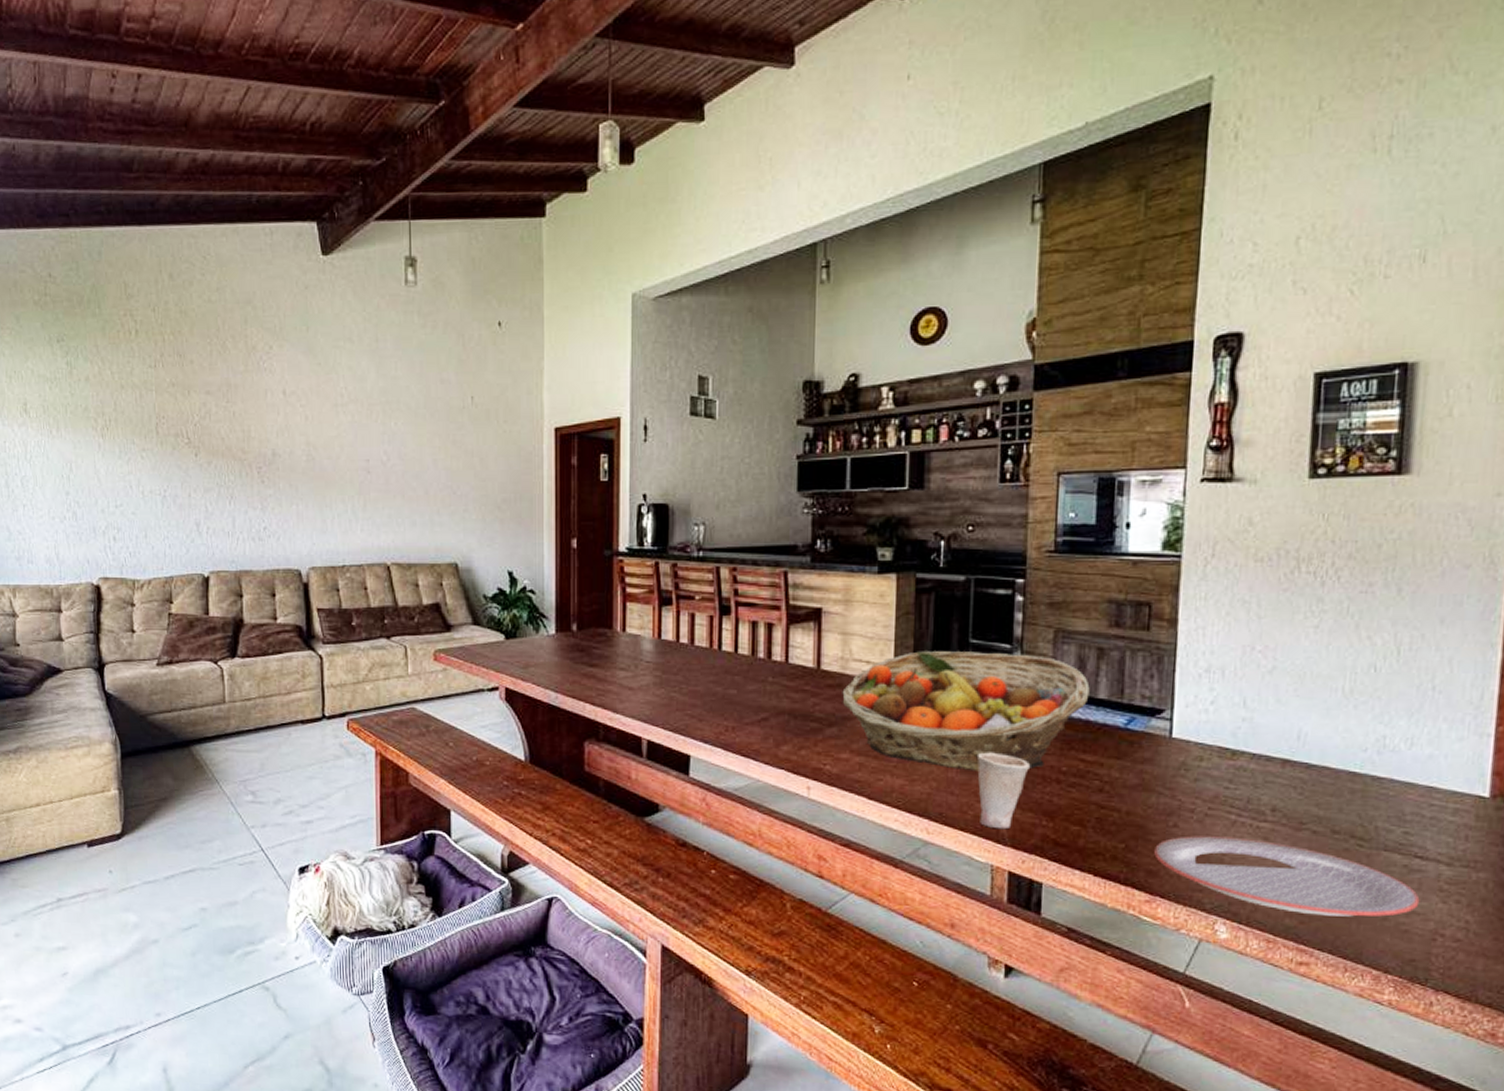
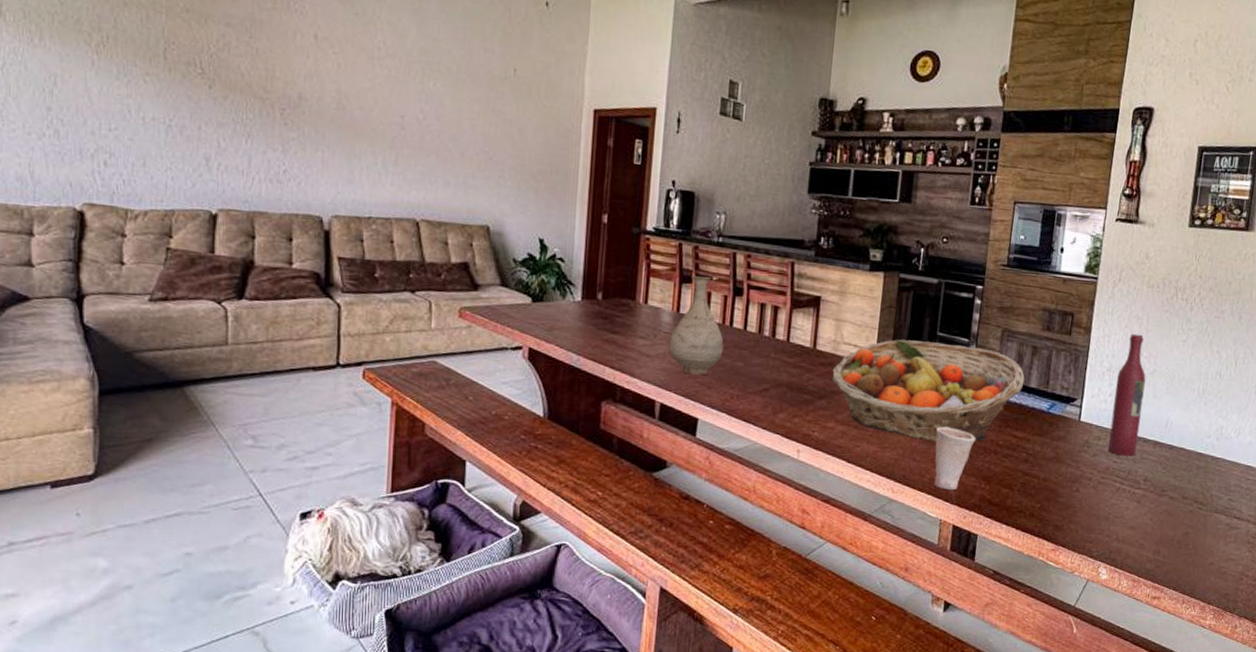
vase: none [652,597,713,707] -> present [669,276,724,375]
plate: present [1154,835,1420,917] -> none [1061,498,1235,562]
wine bottle: none [1214,622,1263,780] -> present [1107,333,1146,457]

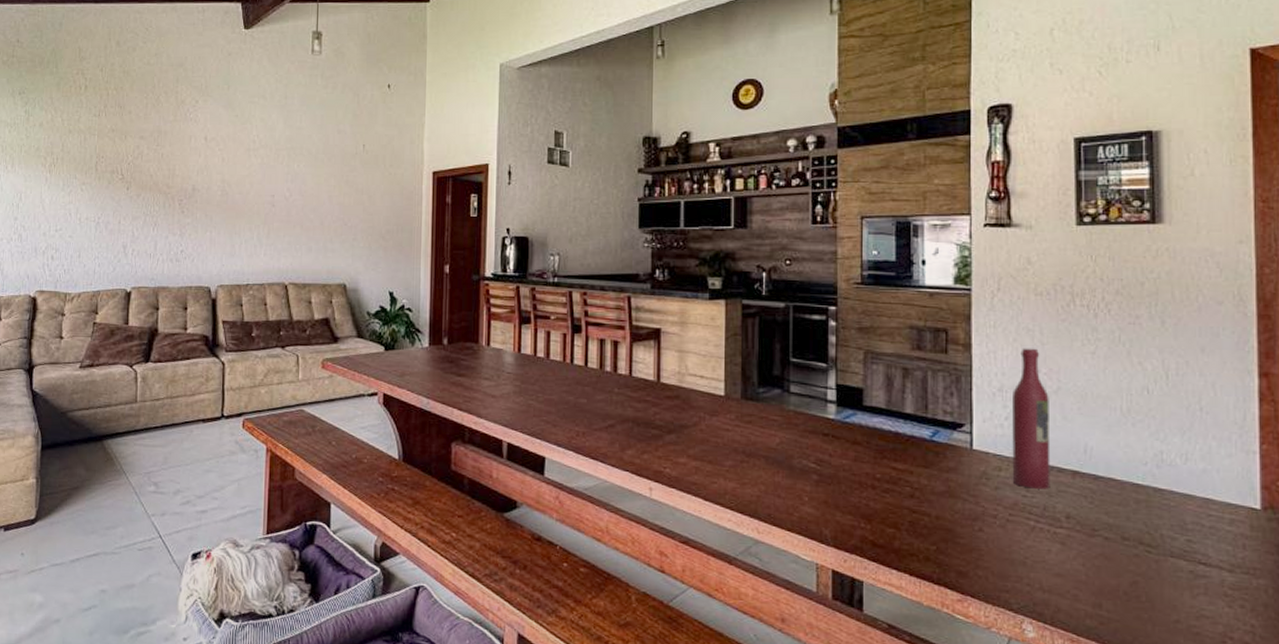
vase: present [669,276,724,375] -> none [513,317,566,413]
fruit basket: present [831,339,1025,442] -> none [679,368,897,477]
cup: present [934,426,975,491] -> none [800,459,847,531]

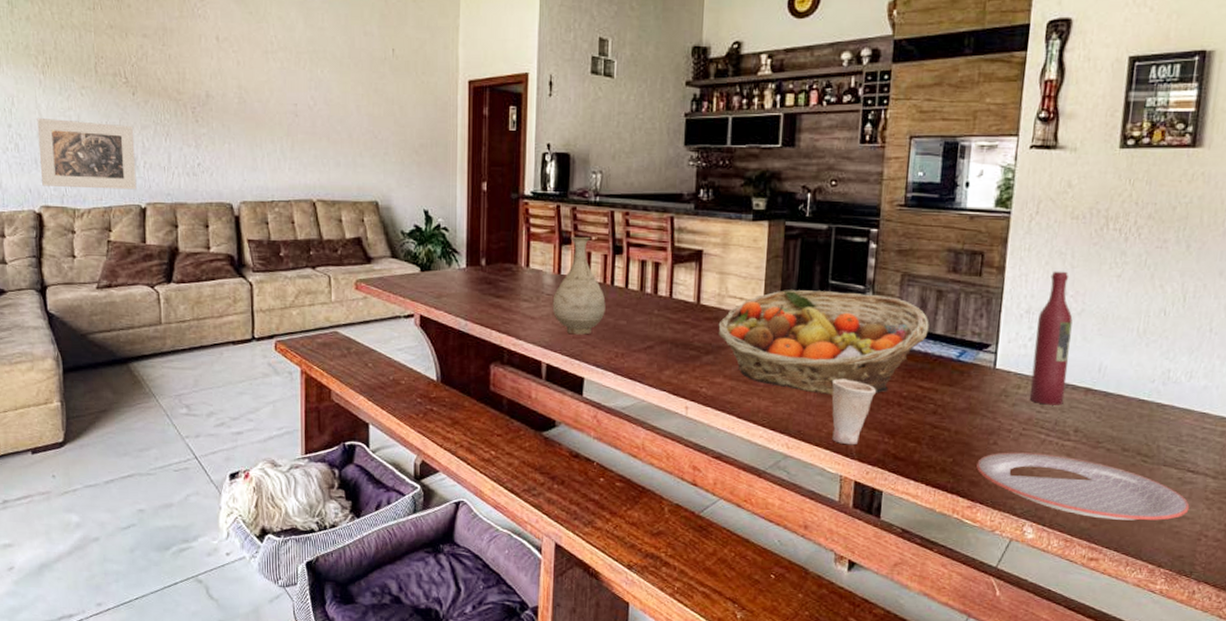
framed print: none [39,211,126,275] -> present [37,117,137,190]
vase: none [513,317,566,413] -> present [552,237,606,335]
fruit basket: none [679,368,897,477] -> present [718,290,929,395]
cup: none [800,459,847,531] -> present [831,378,876,445]
plate: none [963,539,1207,619] -> present [976,452,1190,521]

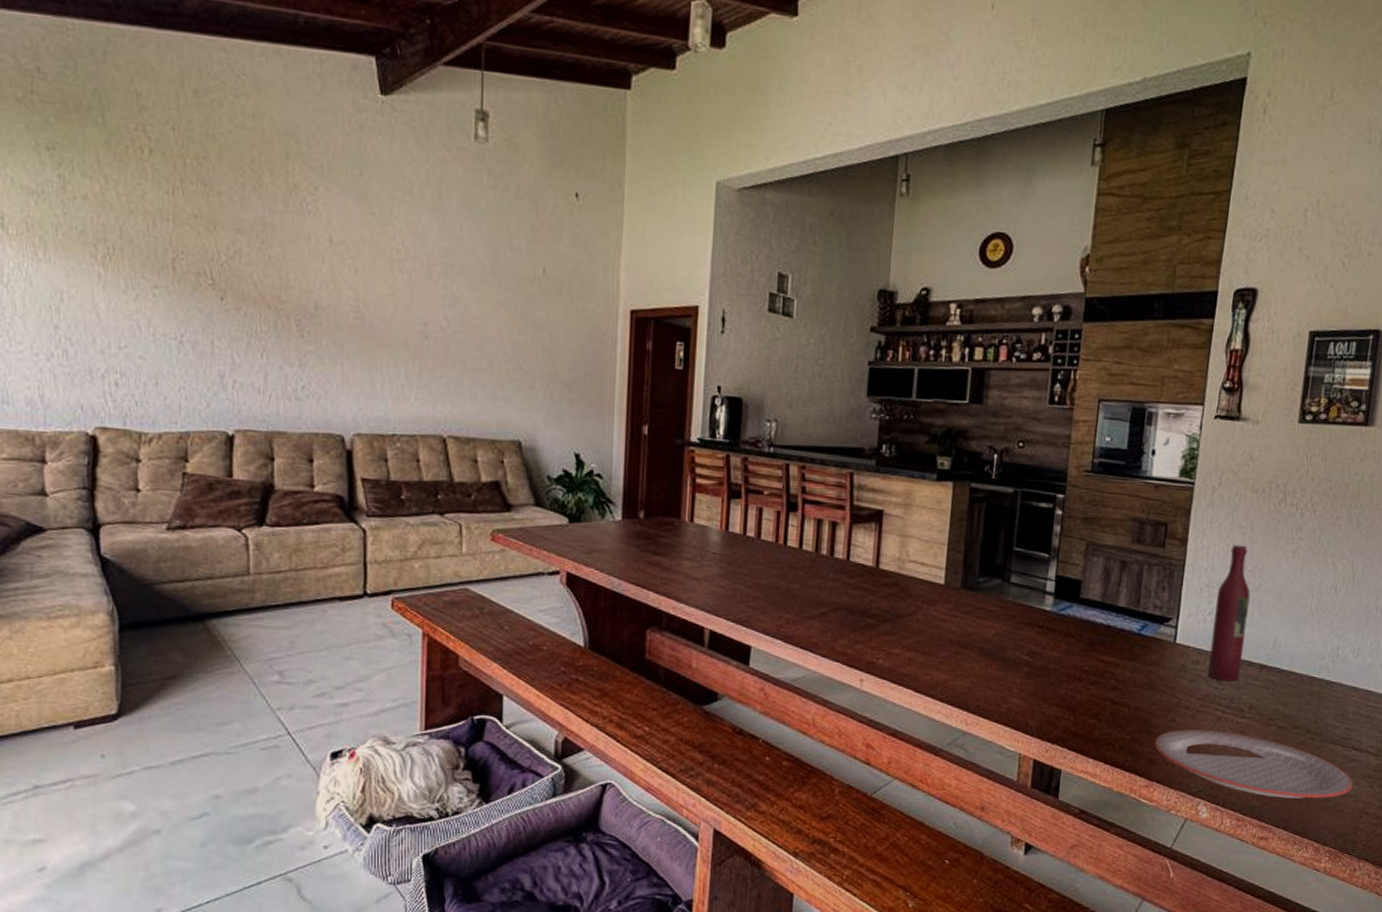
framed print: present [37,117,137,190] -> none [93,319,223,414]
vase: present [552,237,606,335] -> none [718,490,777,599]
fruit basket: present [718,290,929,395] -> none [897,556,1112,669]
cup: present [831,378,876,445] -> none [1012,651,1058,722]

